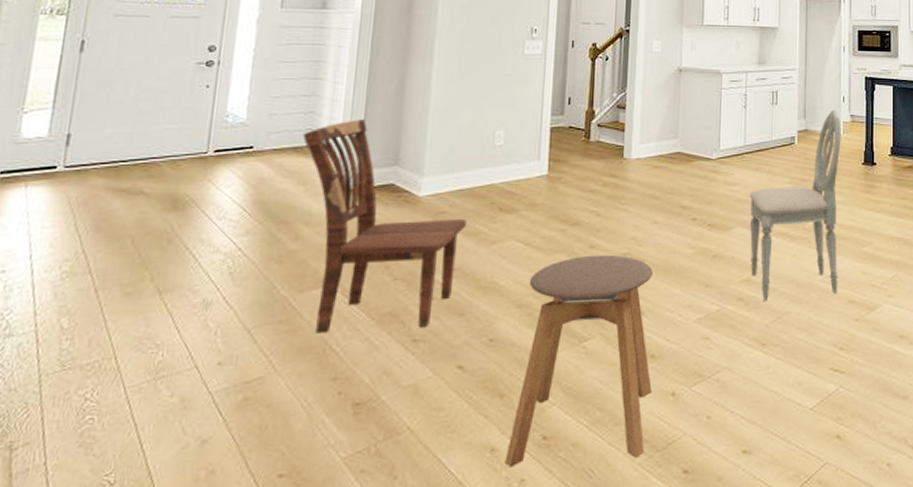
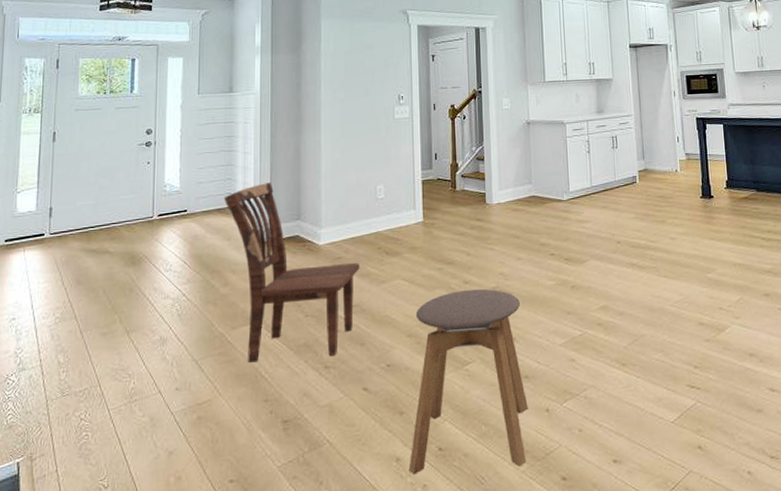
dining chair: present [750,109,841,300] -> none [600,149,688,325]

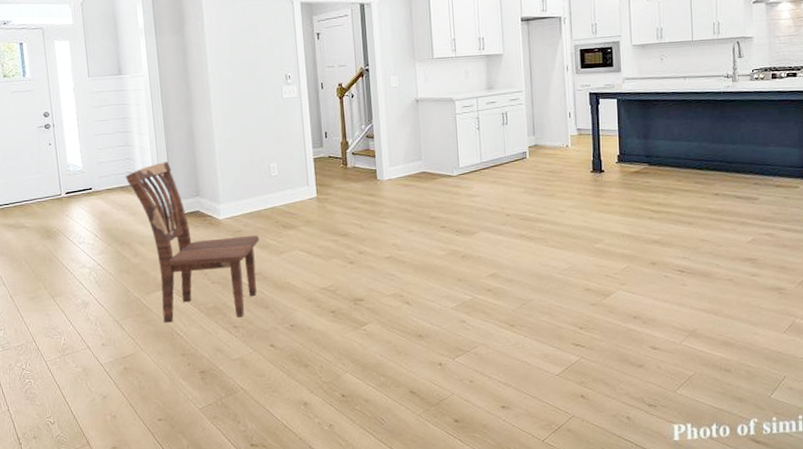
stool: present [408,288,528,475] -> none [314,258,423,416]

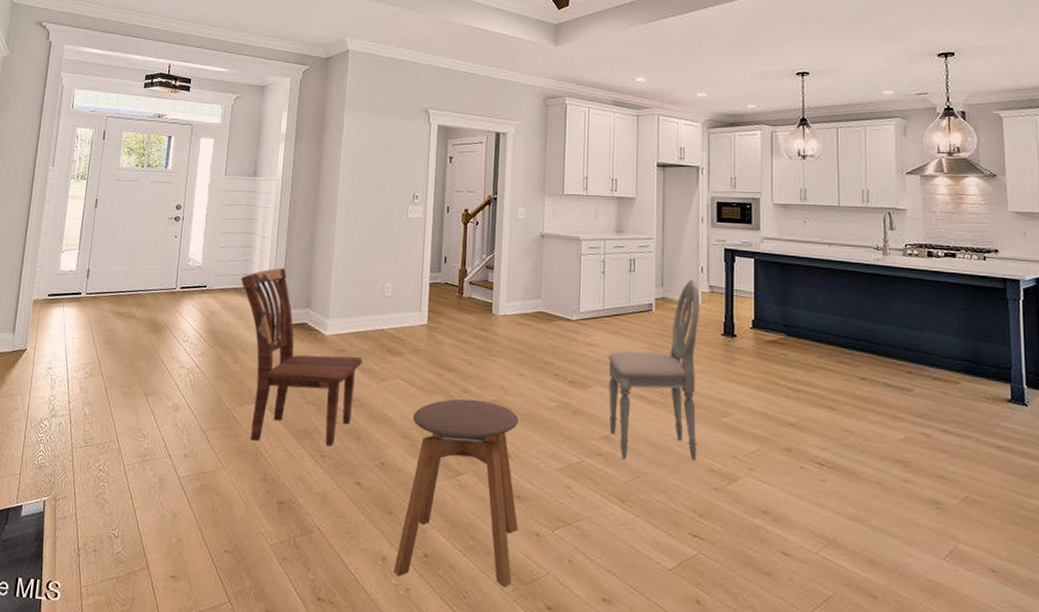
stool: none [314,258,423,416] -> present [393,399,518,588]
dining chair: none [489,125,575,291] -> present [608,279,700,460]

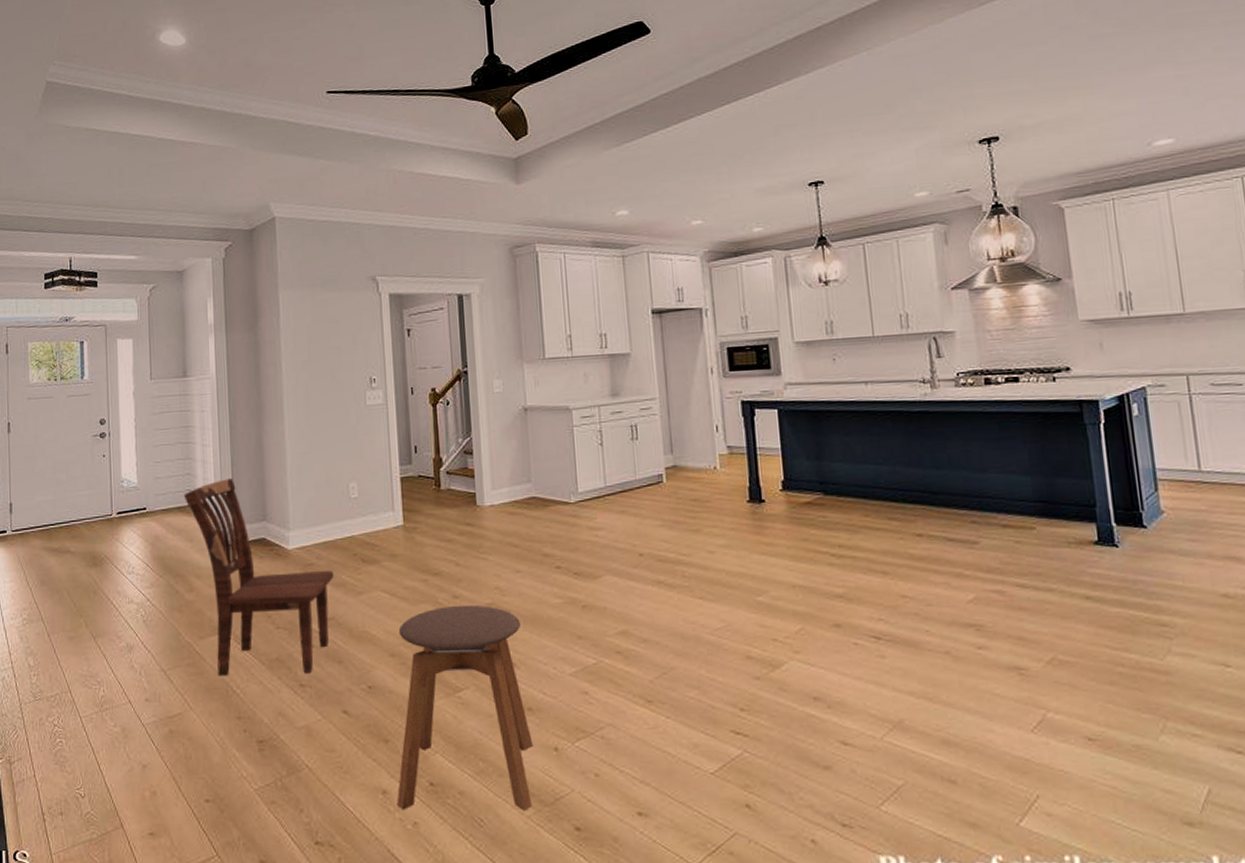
dining chair: present [608,279,700,460] -> none [617,441,732,654]

